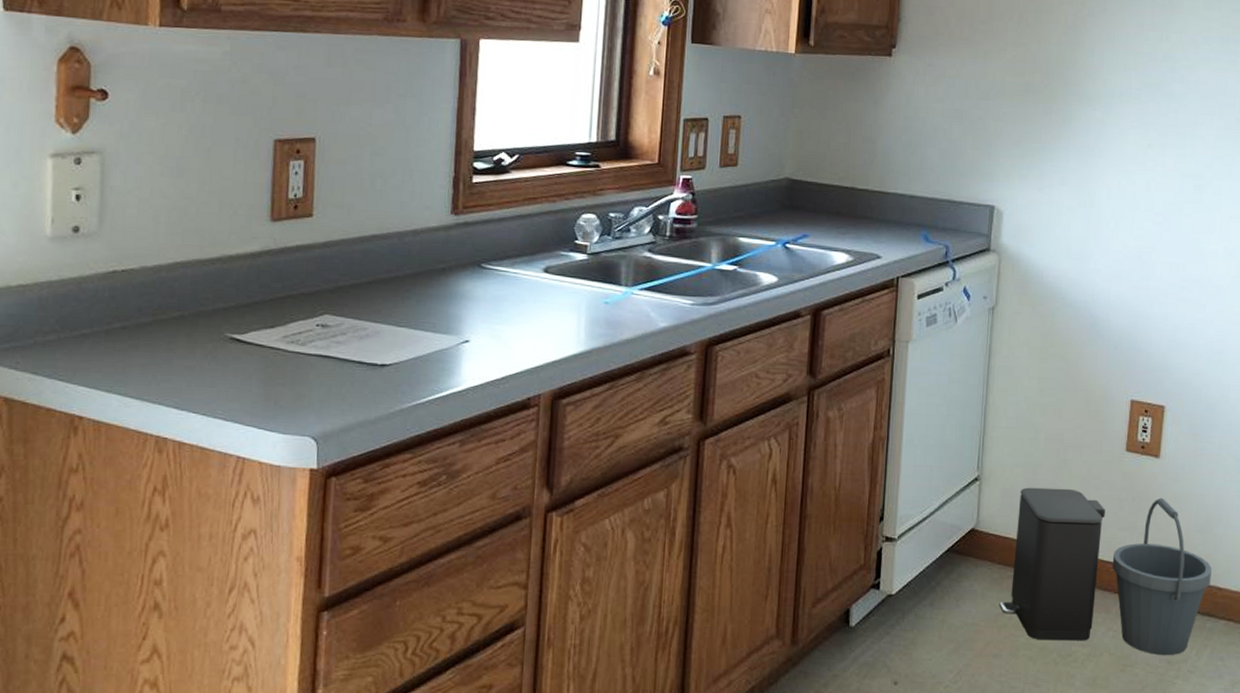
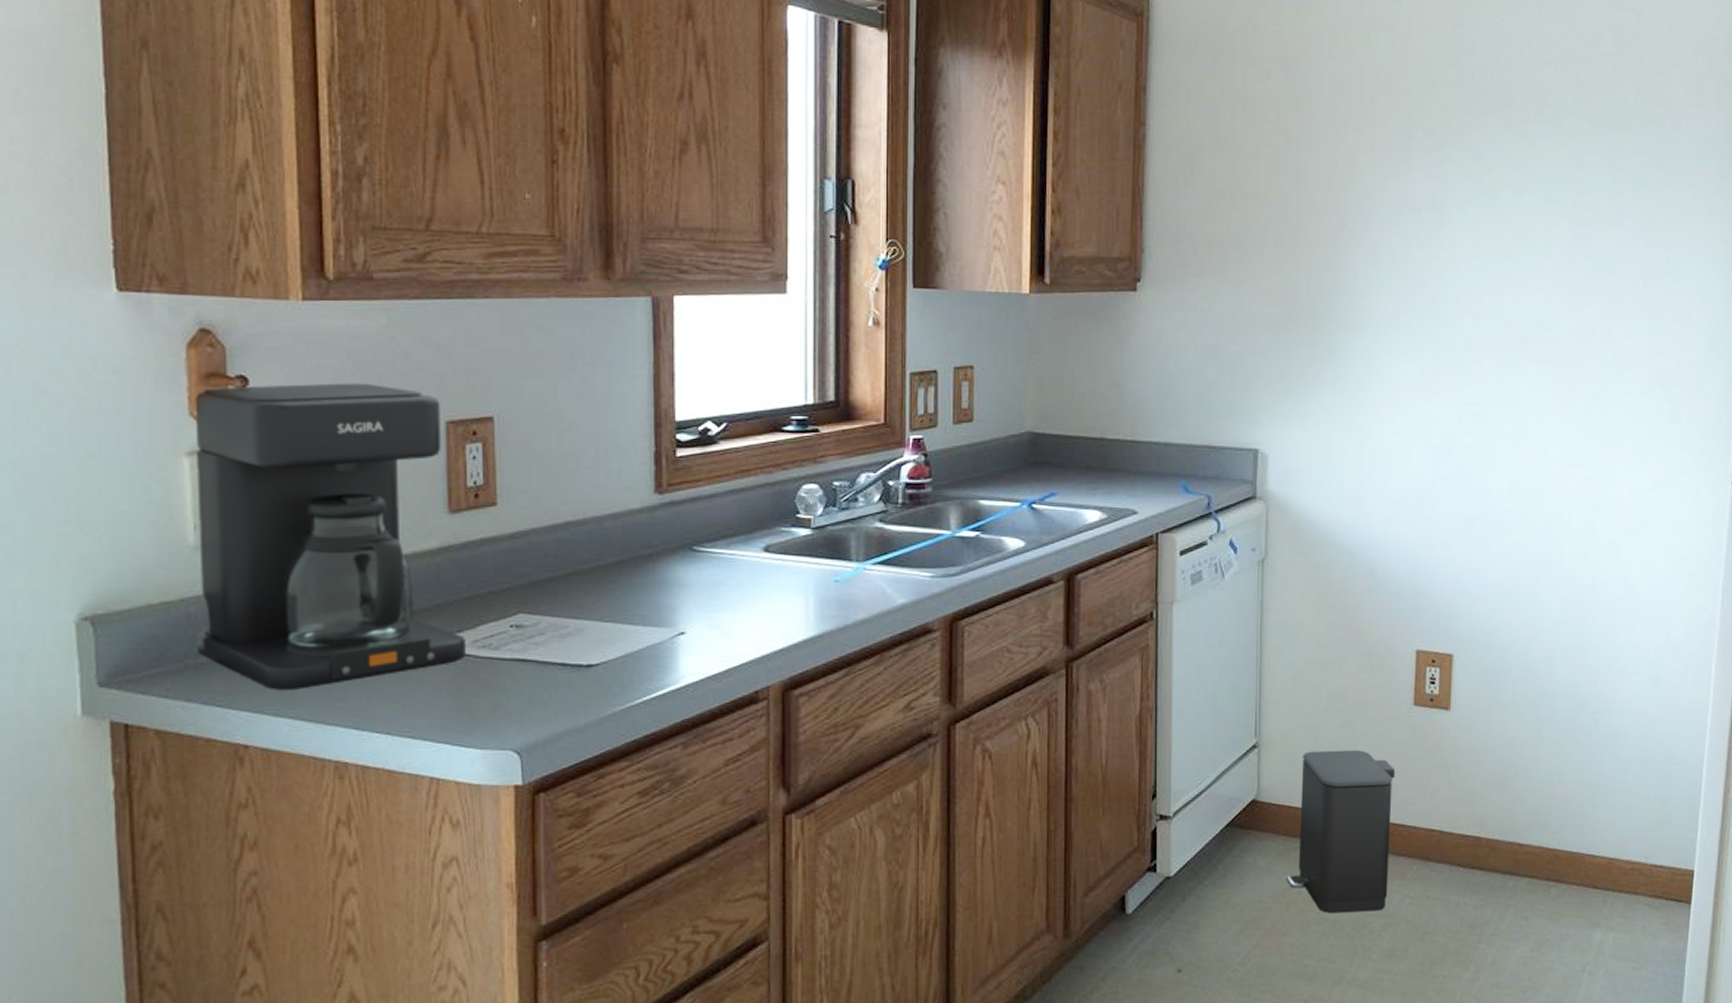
coffee maker: none [45,98,277,370] -> present [195,383,466,690]
bucket: present [1112,497,1212,655] -> none [1405,752,1511,920]

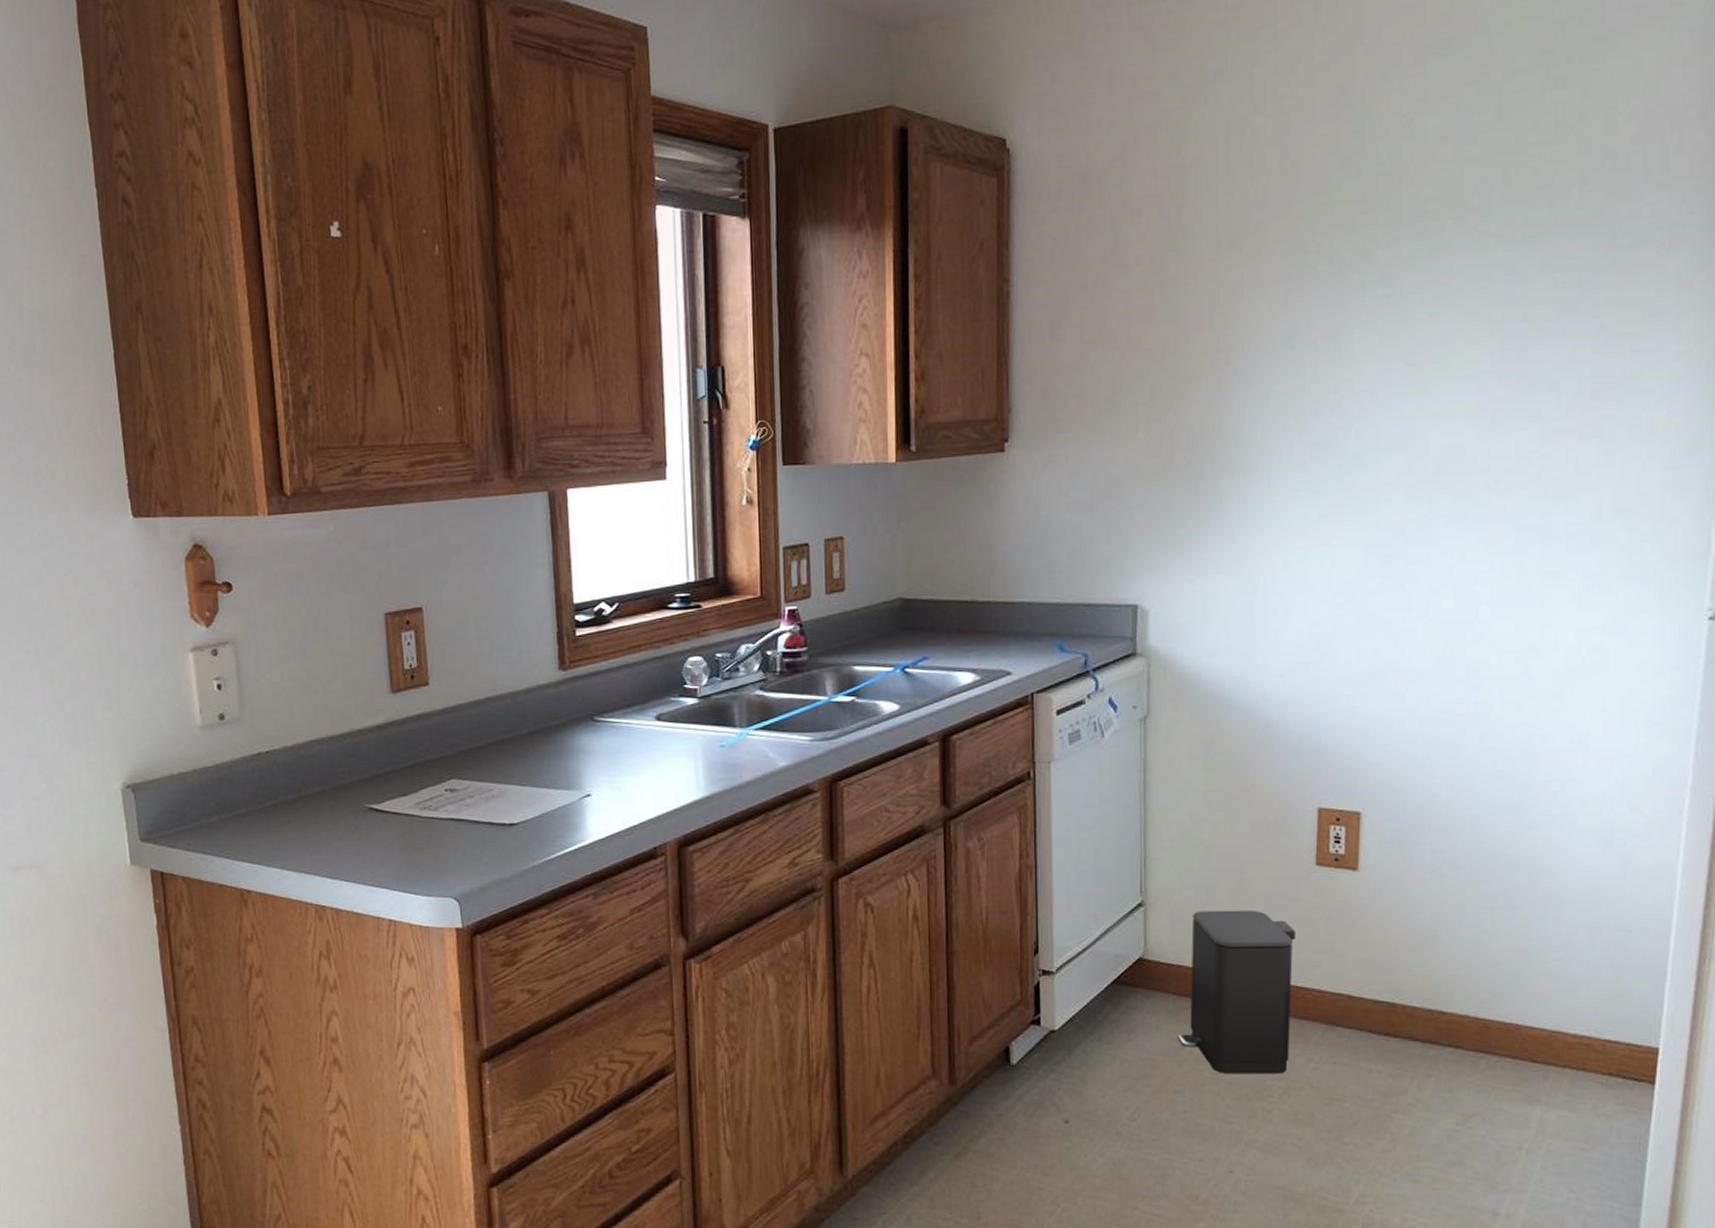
coffee maker: present [195,383,466,690] -> none [194,583,411,845]

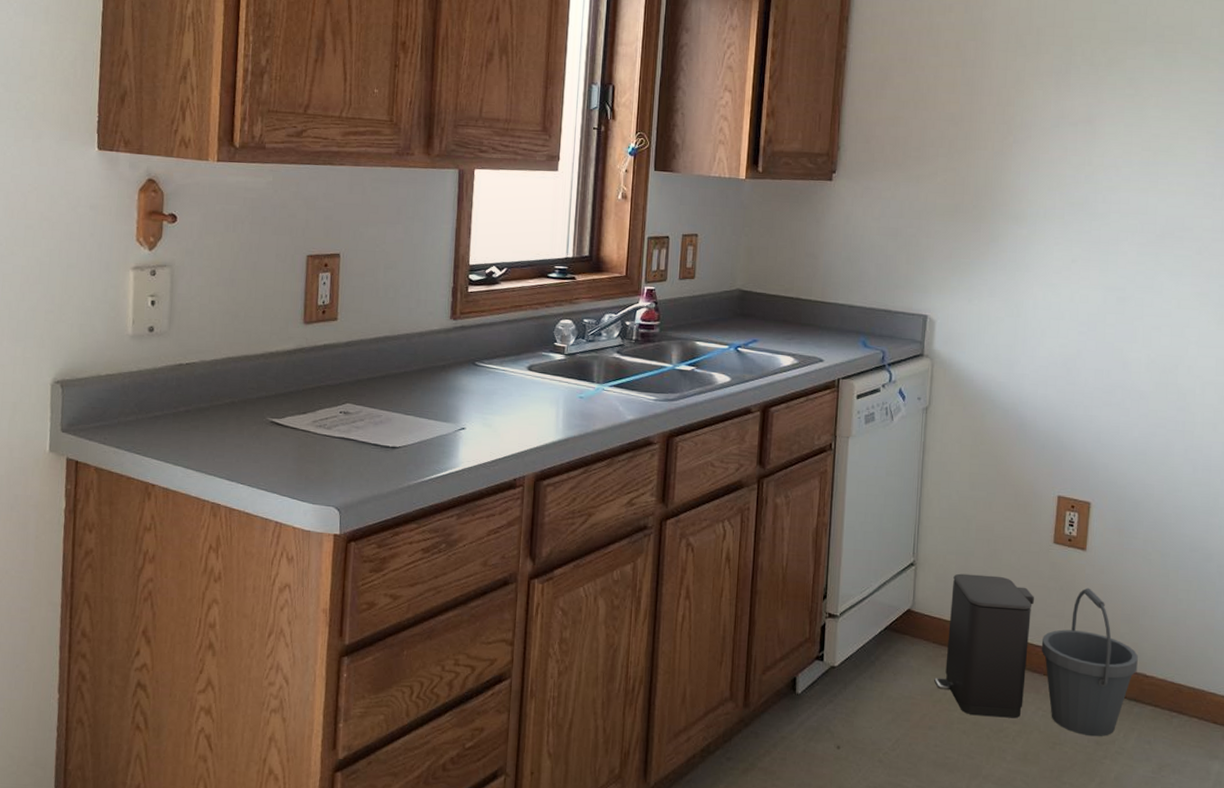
bucket: none [1308,914,1431,1087] -> present [1041,587,1138,736]

